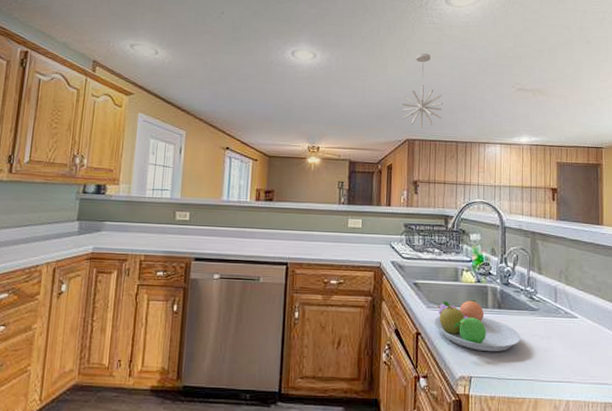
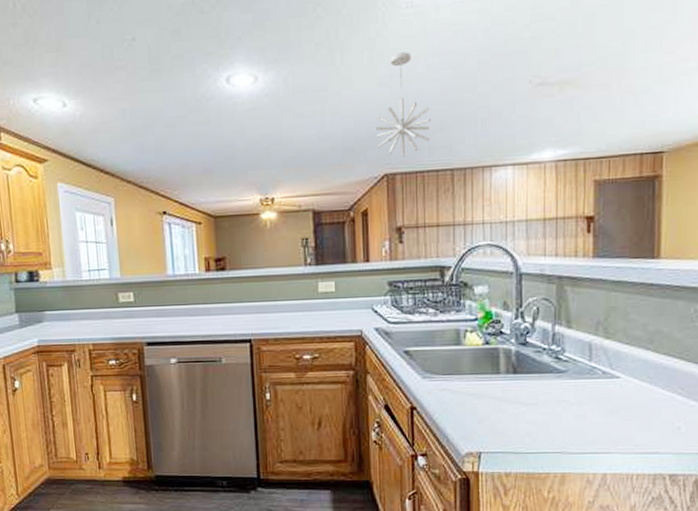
fruit bowl: present [434,300,521,352] -> none [432,366,544,424]

